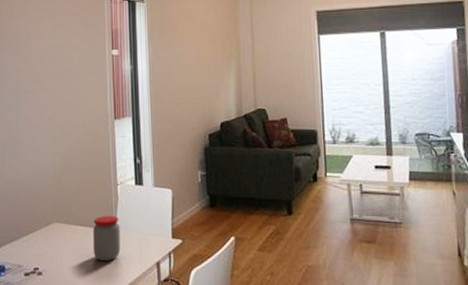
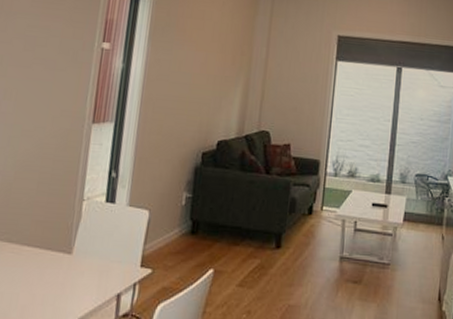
jar: present [93,215,121,261] -> none [39,235,79,290]

